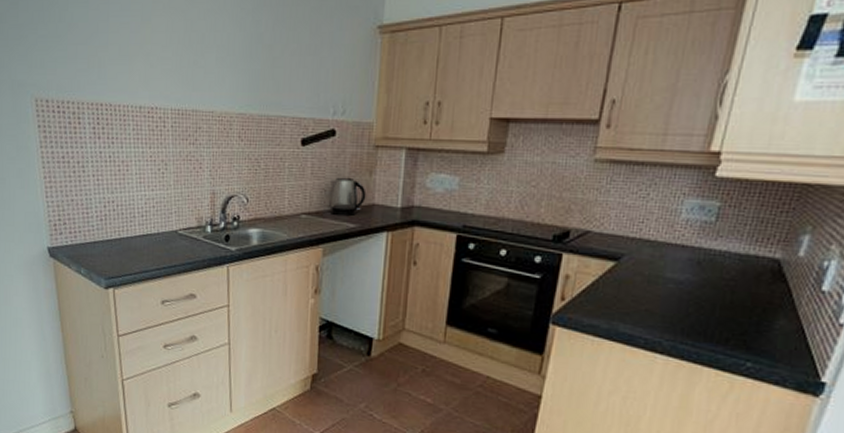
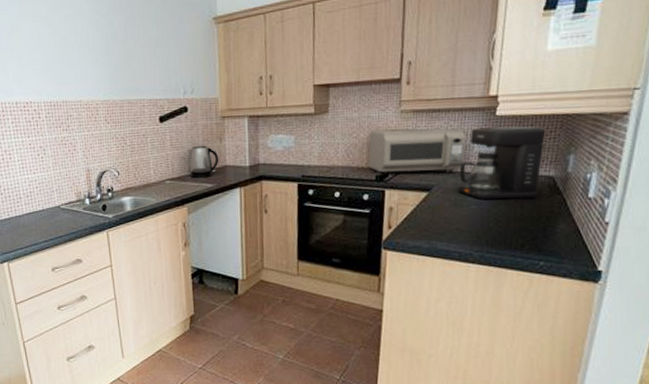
microwave: none [546,180,674,242] -> present [368,127,467,175]
coffee maker: none [653,190,778,284] -> present [457,125,546,200]

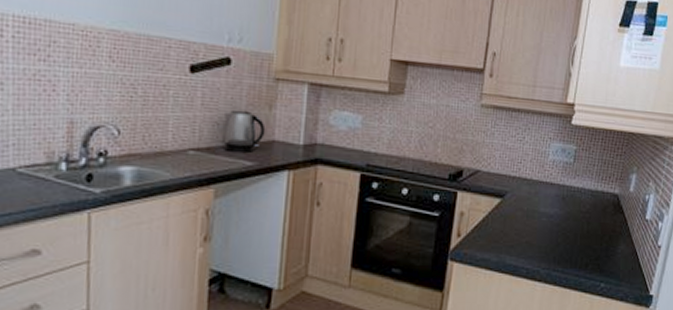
microwave: present [368,127,467,175] -> none [443,122,543,180]
coffee maker: present [457,125,546,200] -> none [530,134,614,215]

